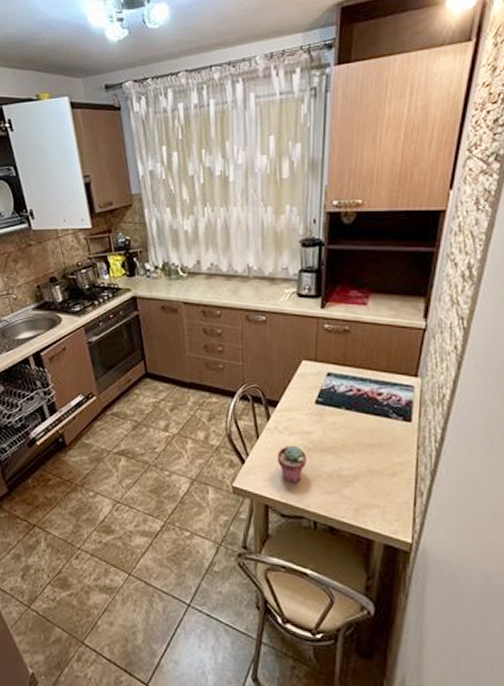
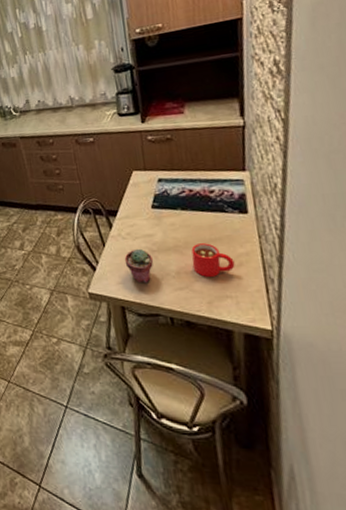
mug: none [346,447,389,484] -> present [191,243,235,277]

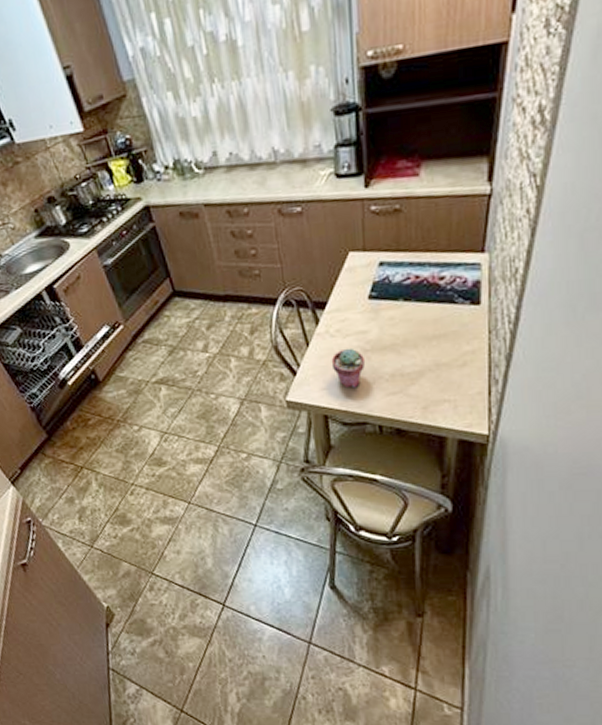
mug: present [191,243,235,277] -> none [410,340,458,379]

